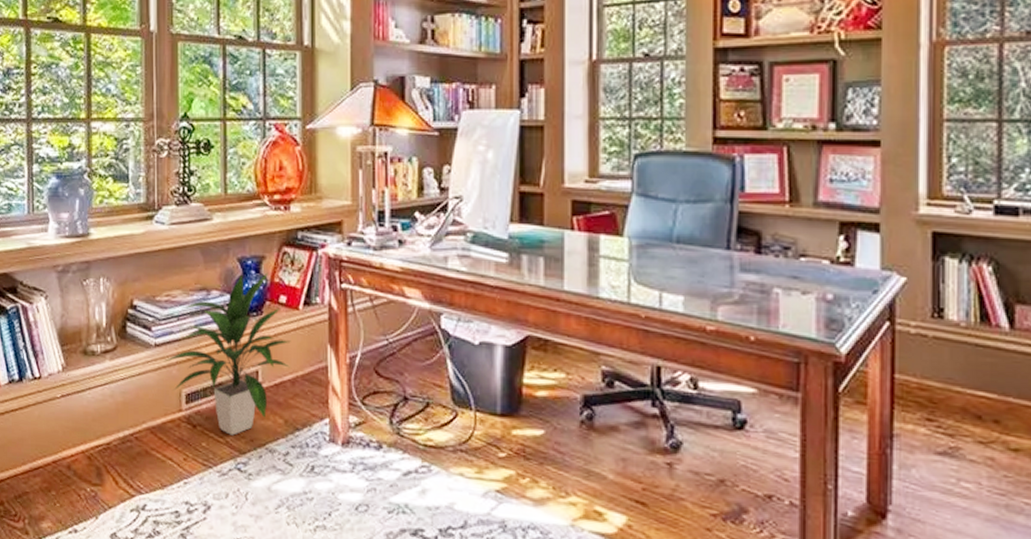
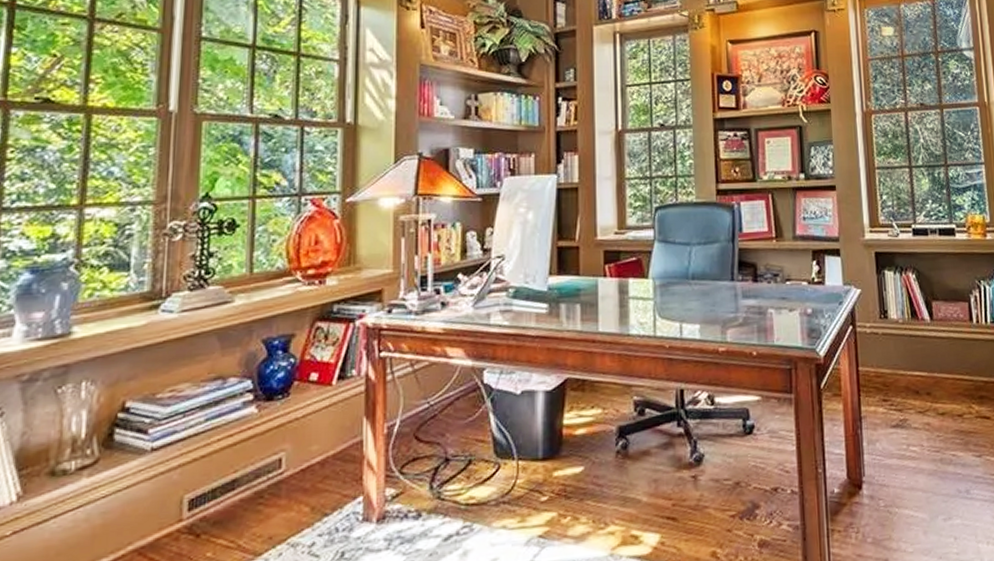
indoor plant: present [164,272,291,436] -> none [162,351,322,537]

